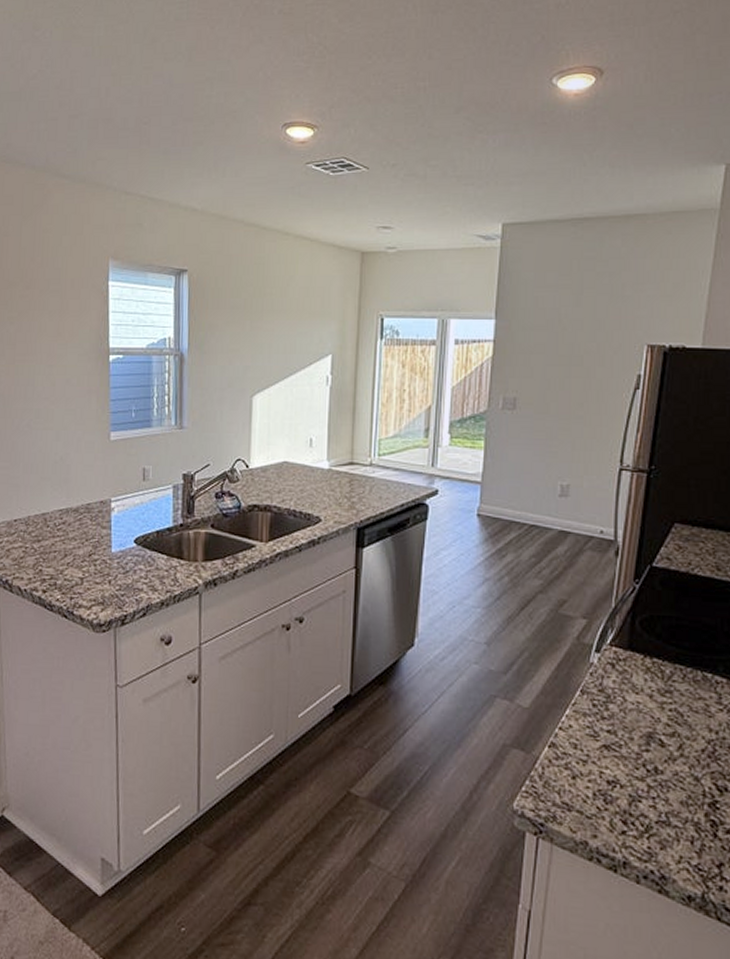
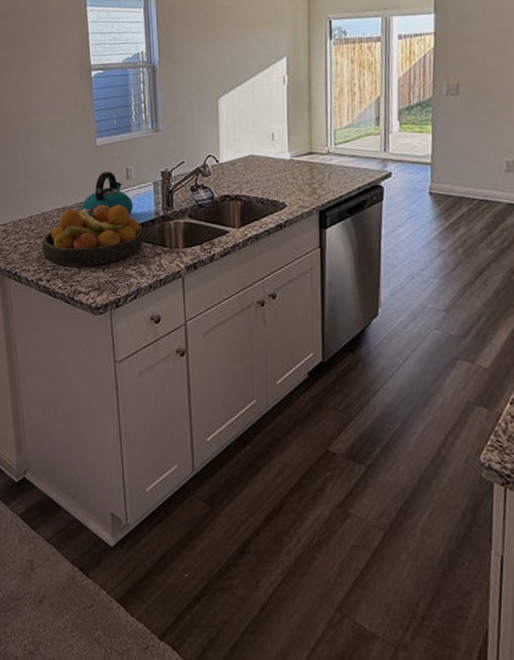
fruit bowl: none [39,507,157,576] -> present [42,204,143,266]
kettle: none [89,471,149,522] -> present [82,172,134,217]

